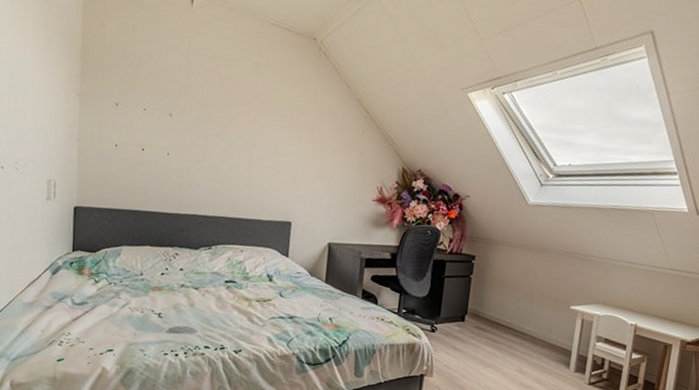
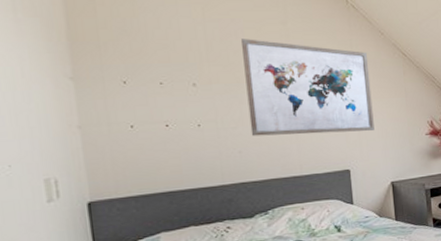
wall art: none [210,76,330,186] -> present [240,39,375,136]

